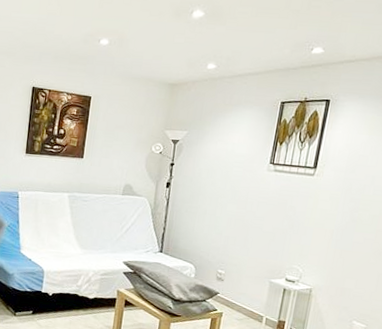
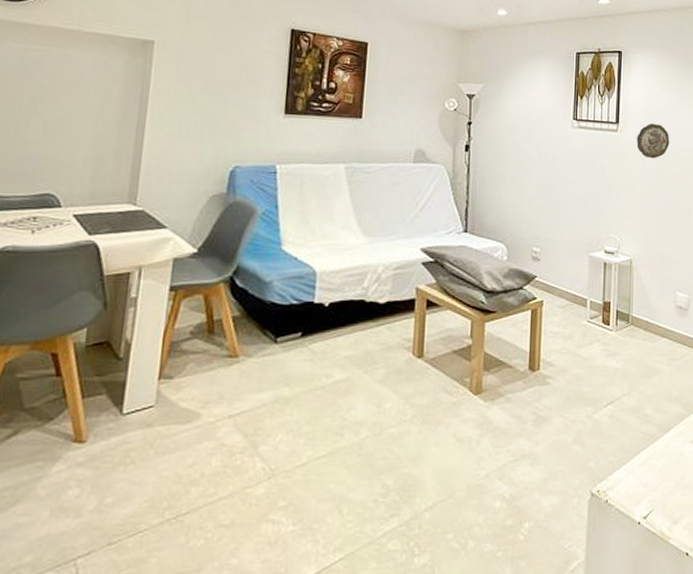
decorative plate: none [332,168,370,202] -> present [637,123,670,159]

